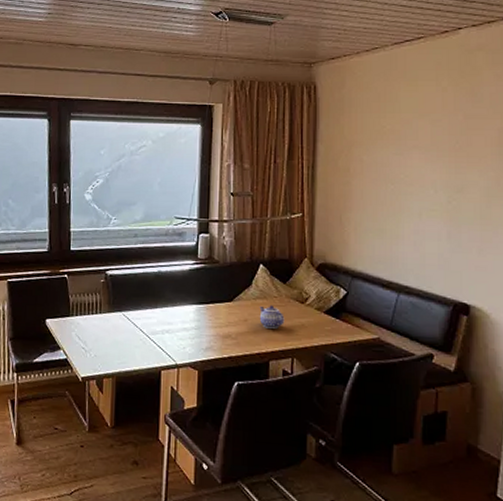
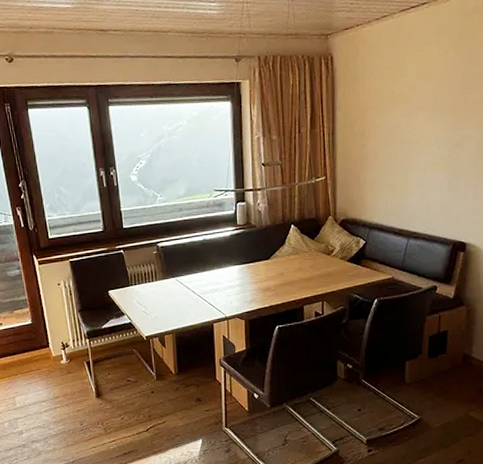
teapot: present [259,305,285,329] -> none [293,259,315,279]

